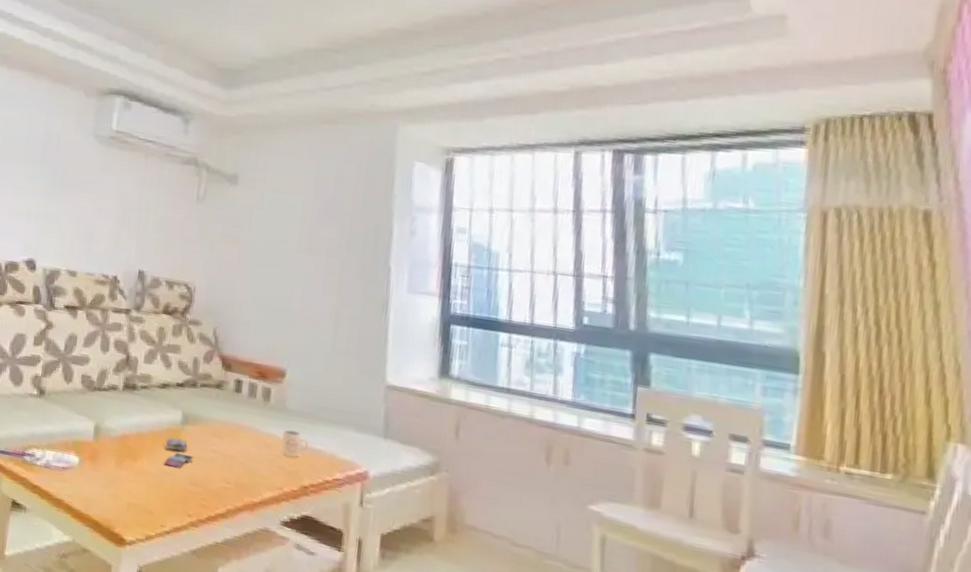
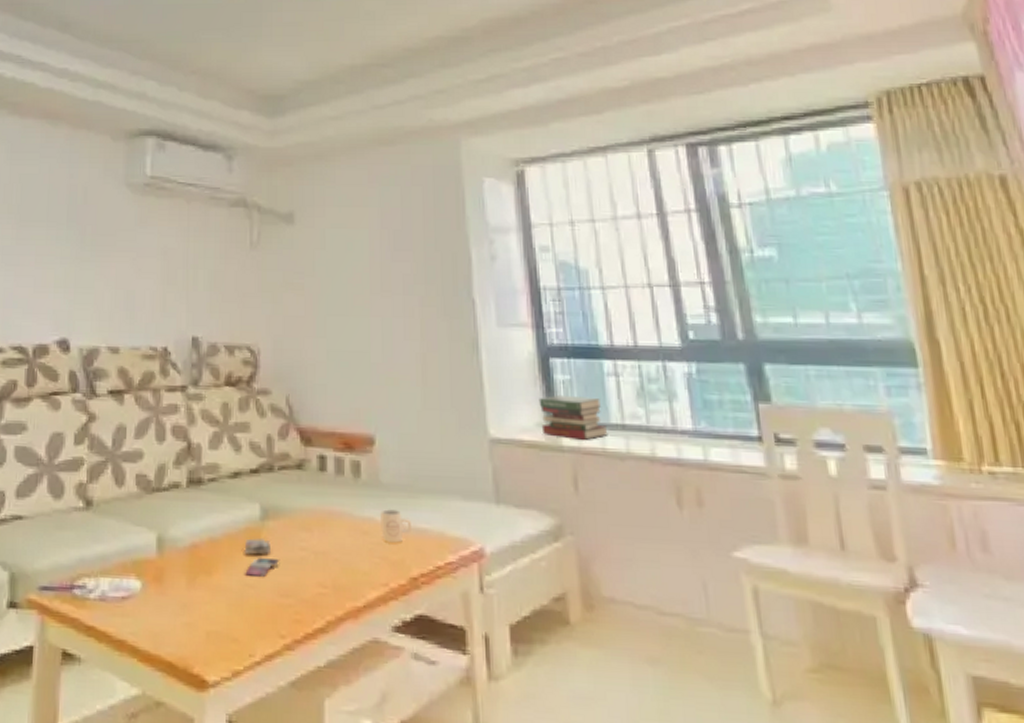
books: none [434,356,494,397] -> present [538,394,608,440]

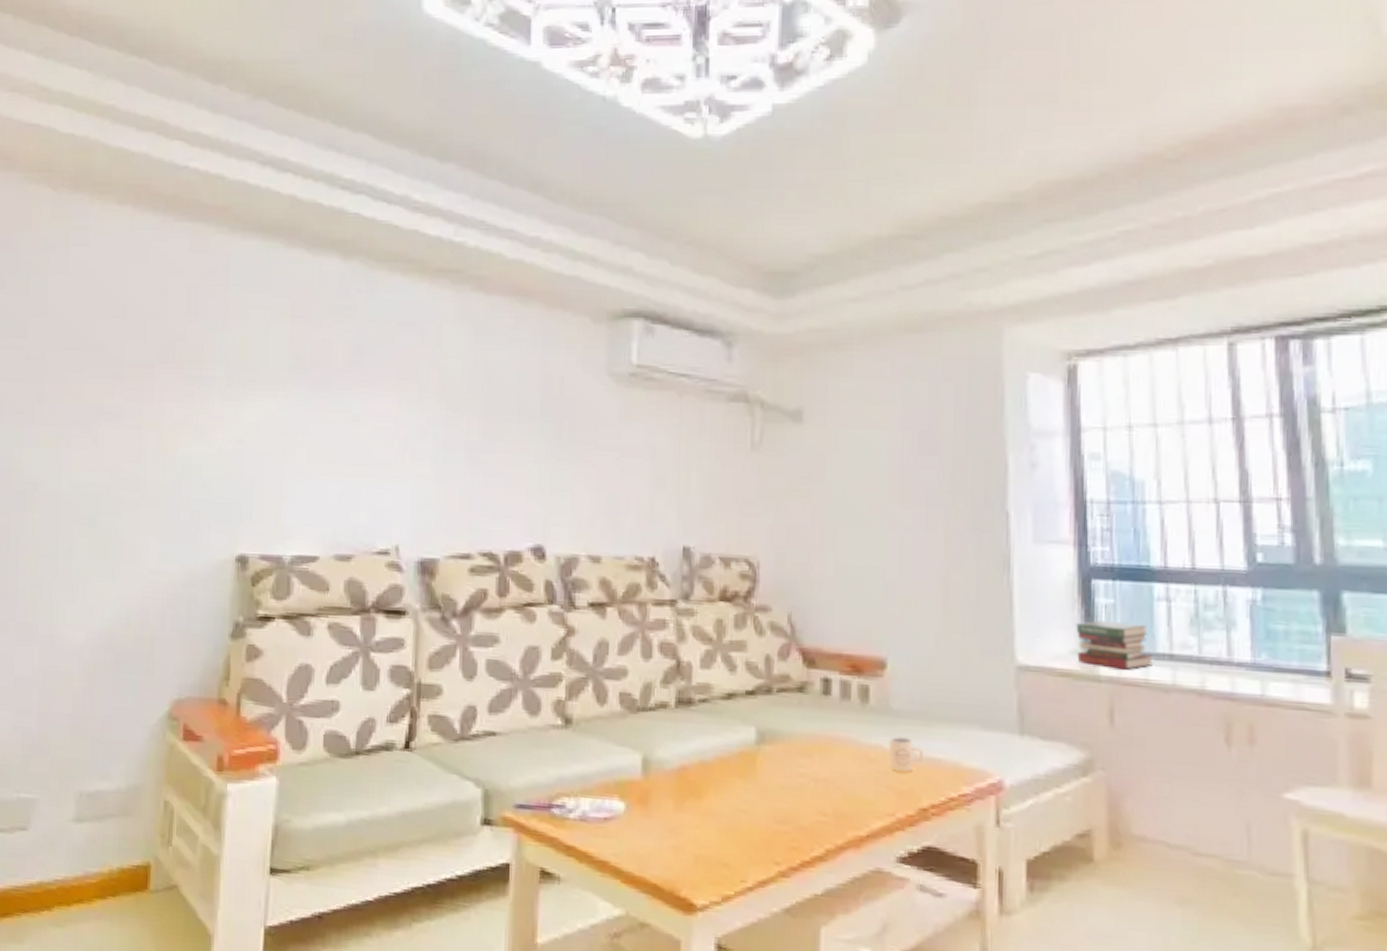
magazine: present [244,538,280,577] -> none [737,763,777,802]

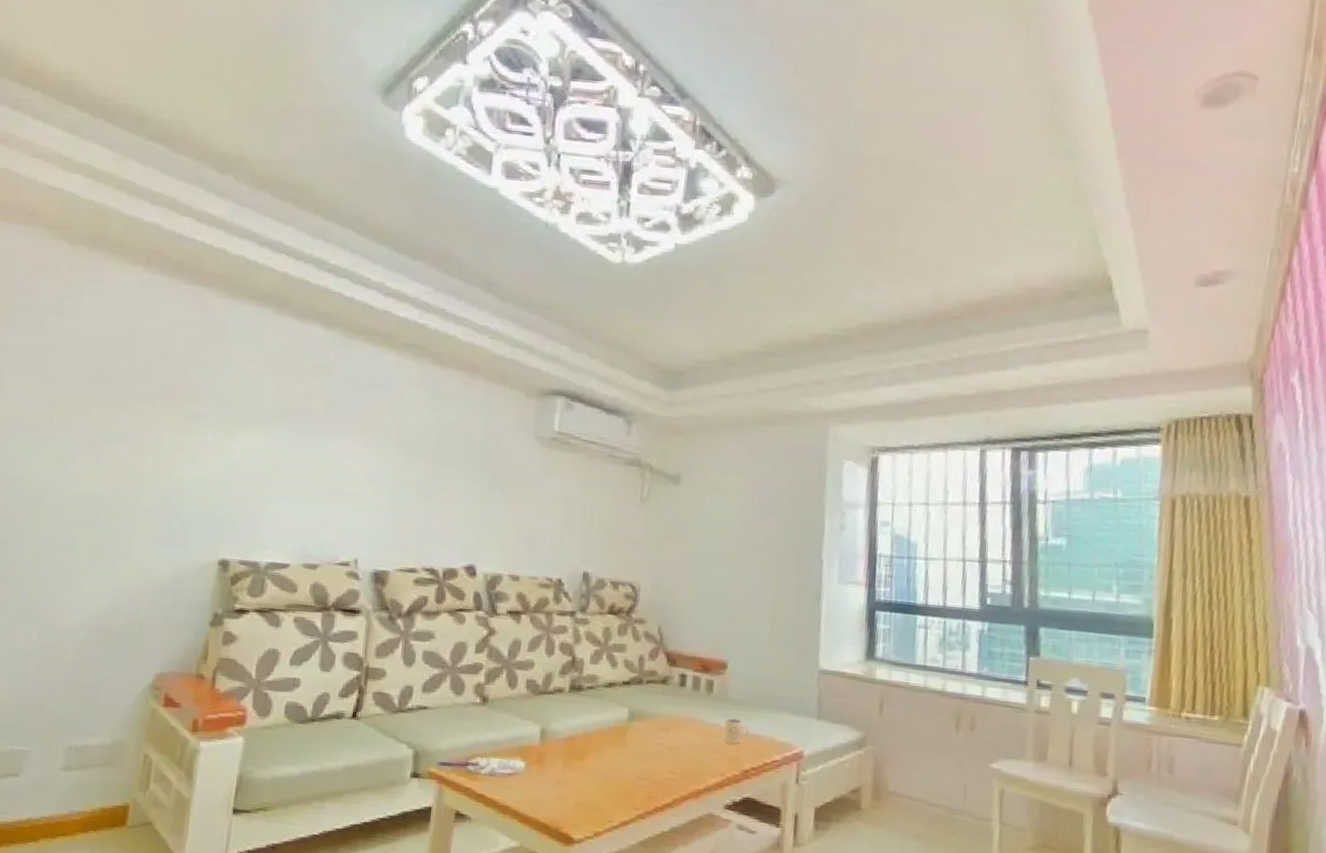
books: present [1076,620,1153,670] -> none [861,639,912,676]

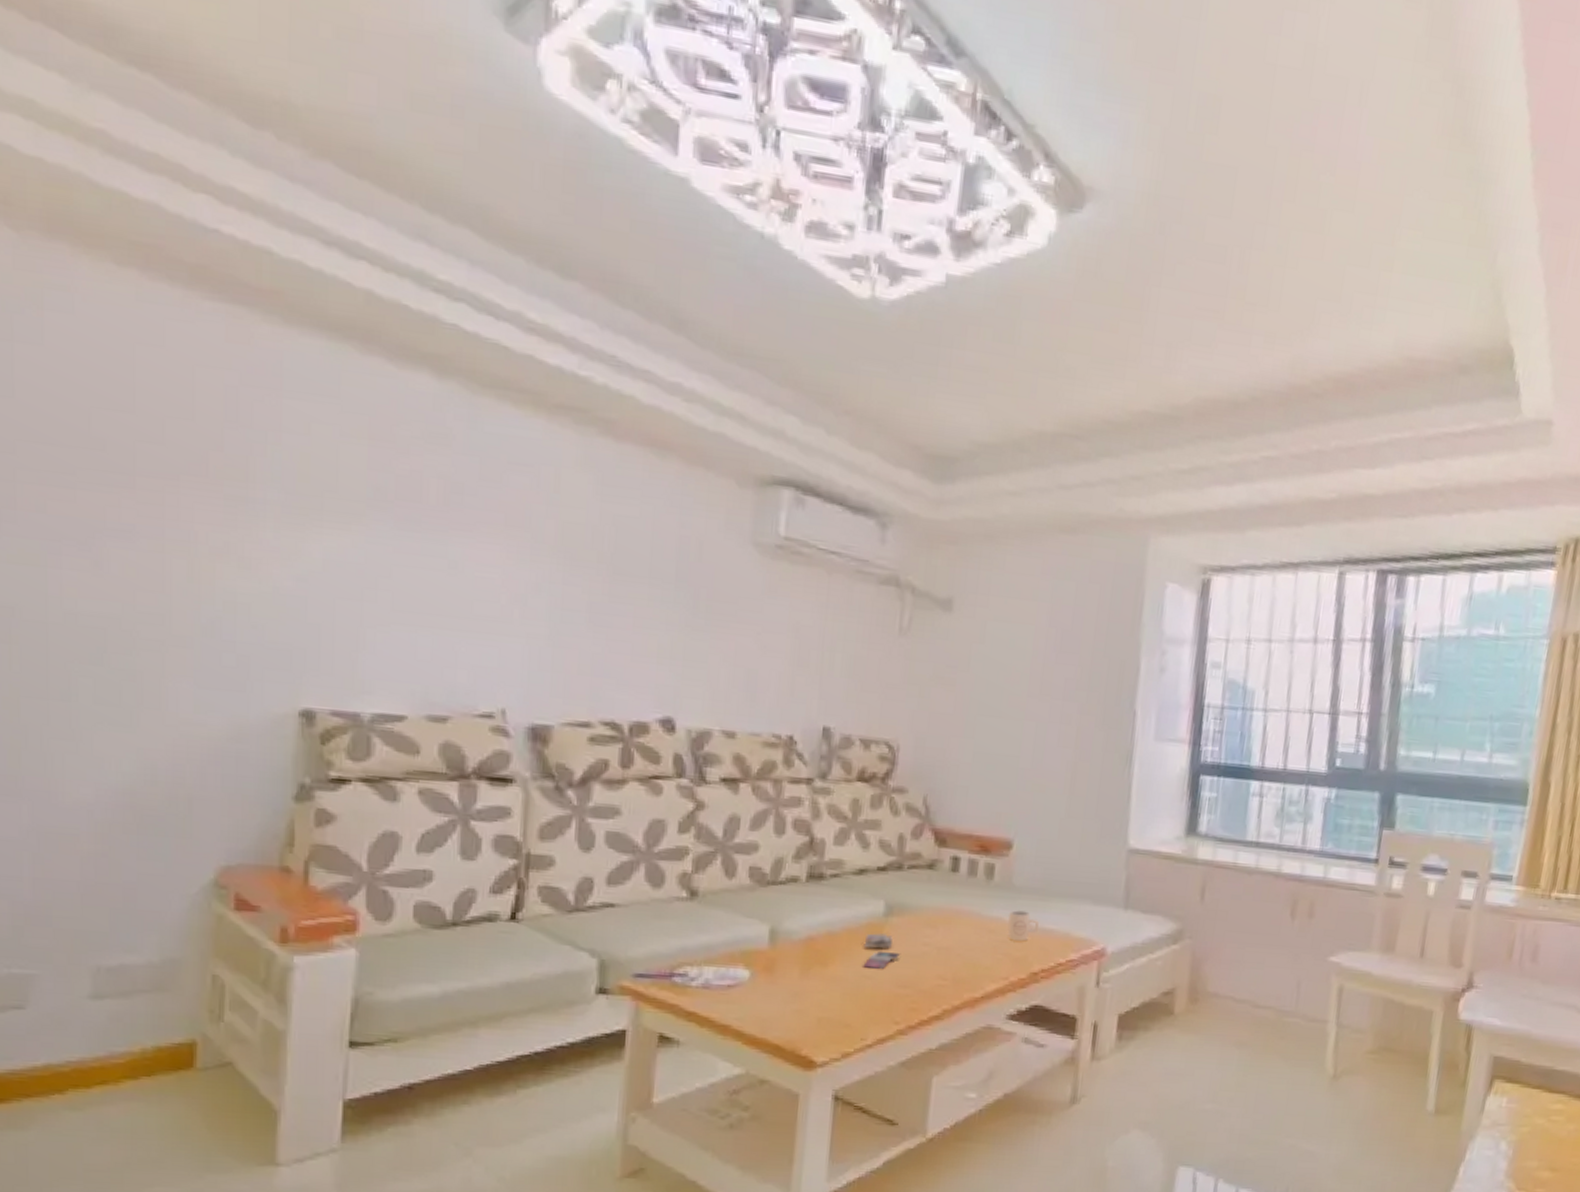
magazine: none [611,734,641,764] -> present [863,933,901,969]

